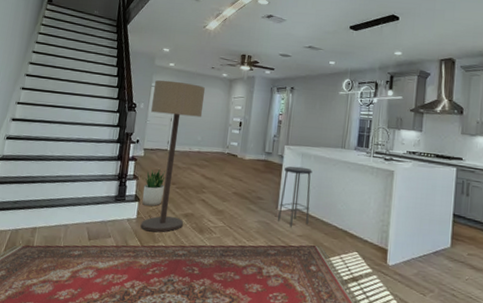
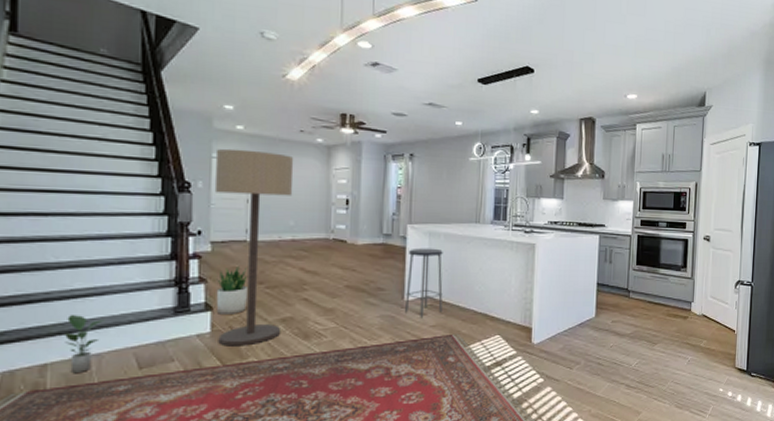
potted plant: none [48,194,73,238] -> present [65,315,104,374]

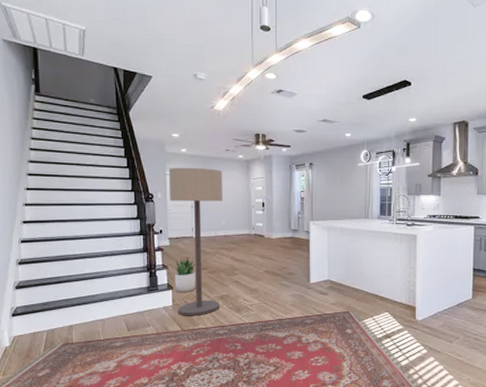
potted plant: present [65,315,104,374] -> none [82,292,105,333]
bar stool: present [405,248,443,319] -> none [311,240,340,298]

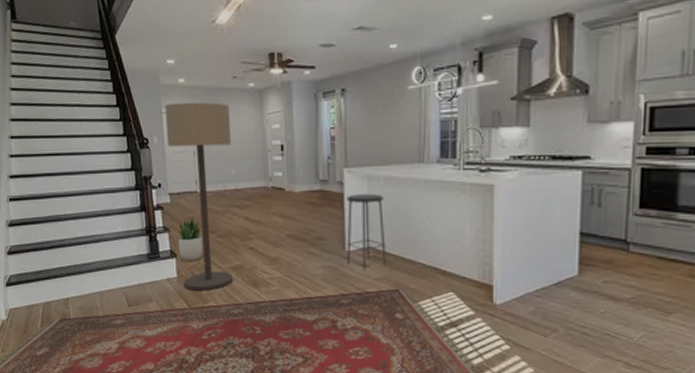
bar stool: none [311,240,340,298] -> present [347,193,386,271]

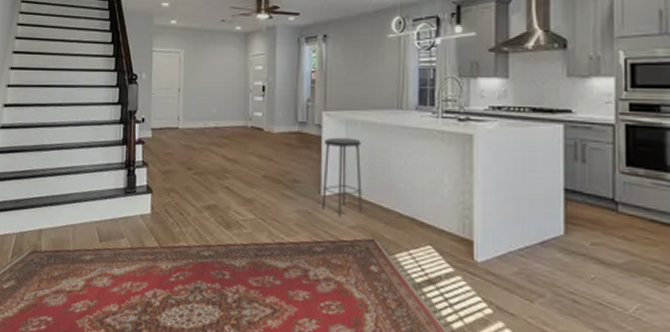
floor lamp: present [164,102,233,291] -> none [154,42,217,230]
planter: present [177,215,203,261] -> none [155,151,180,198]

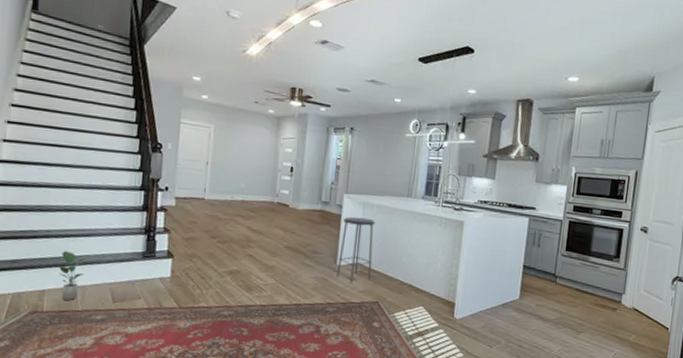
potted plant: none [53,190,78,241] -> present [59,251,89,301]

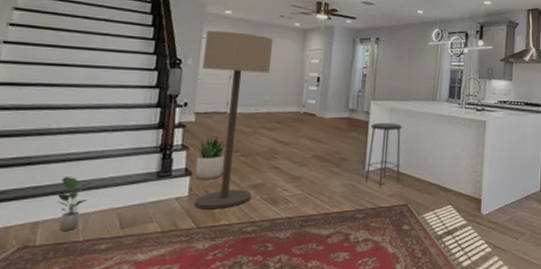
floor lamp: none [176,115,249,292] -> present [194,30,274,210]
planter: none [176,220,204,263] -> present [195,134,227,180]

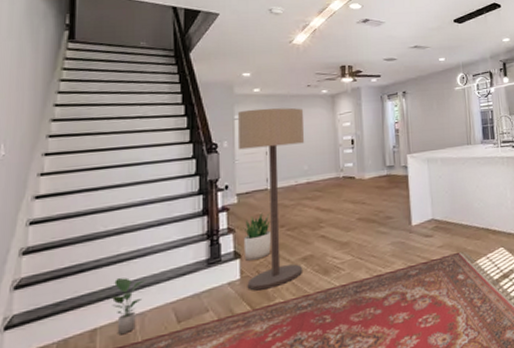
bar stool: present [365,122,402,188] -> none [411,172,447,241]

